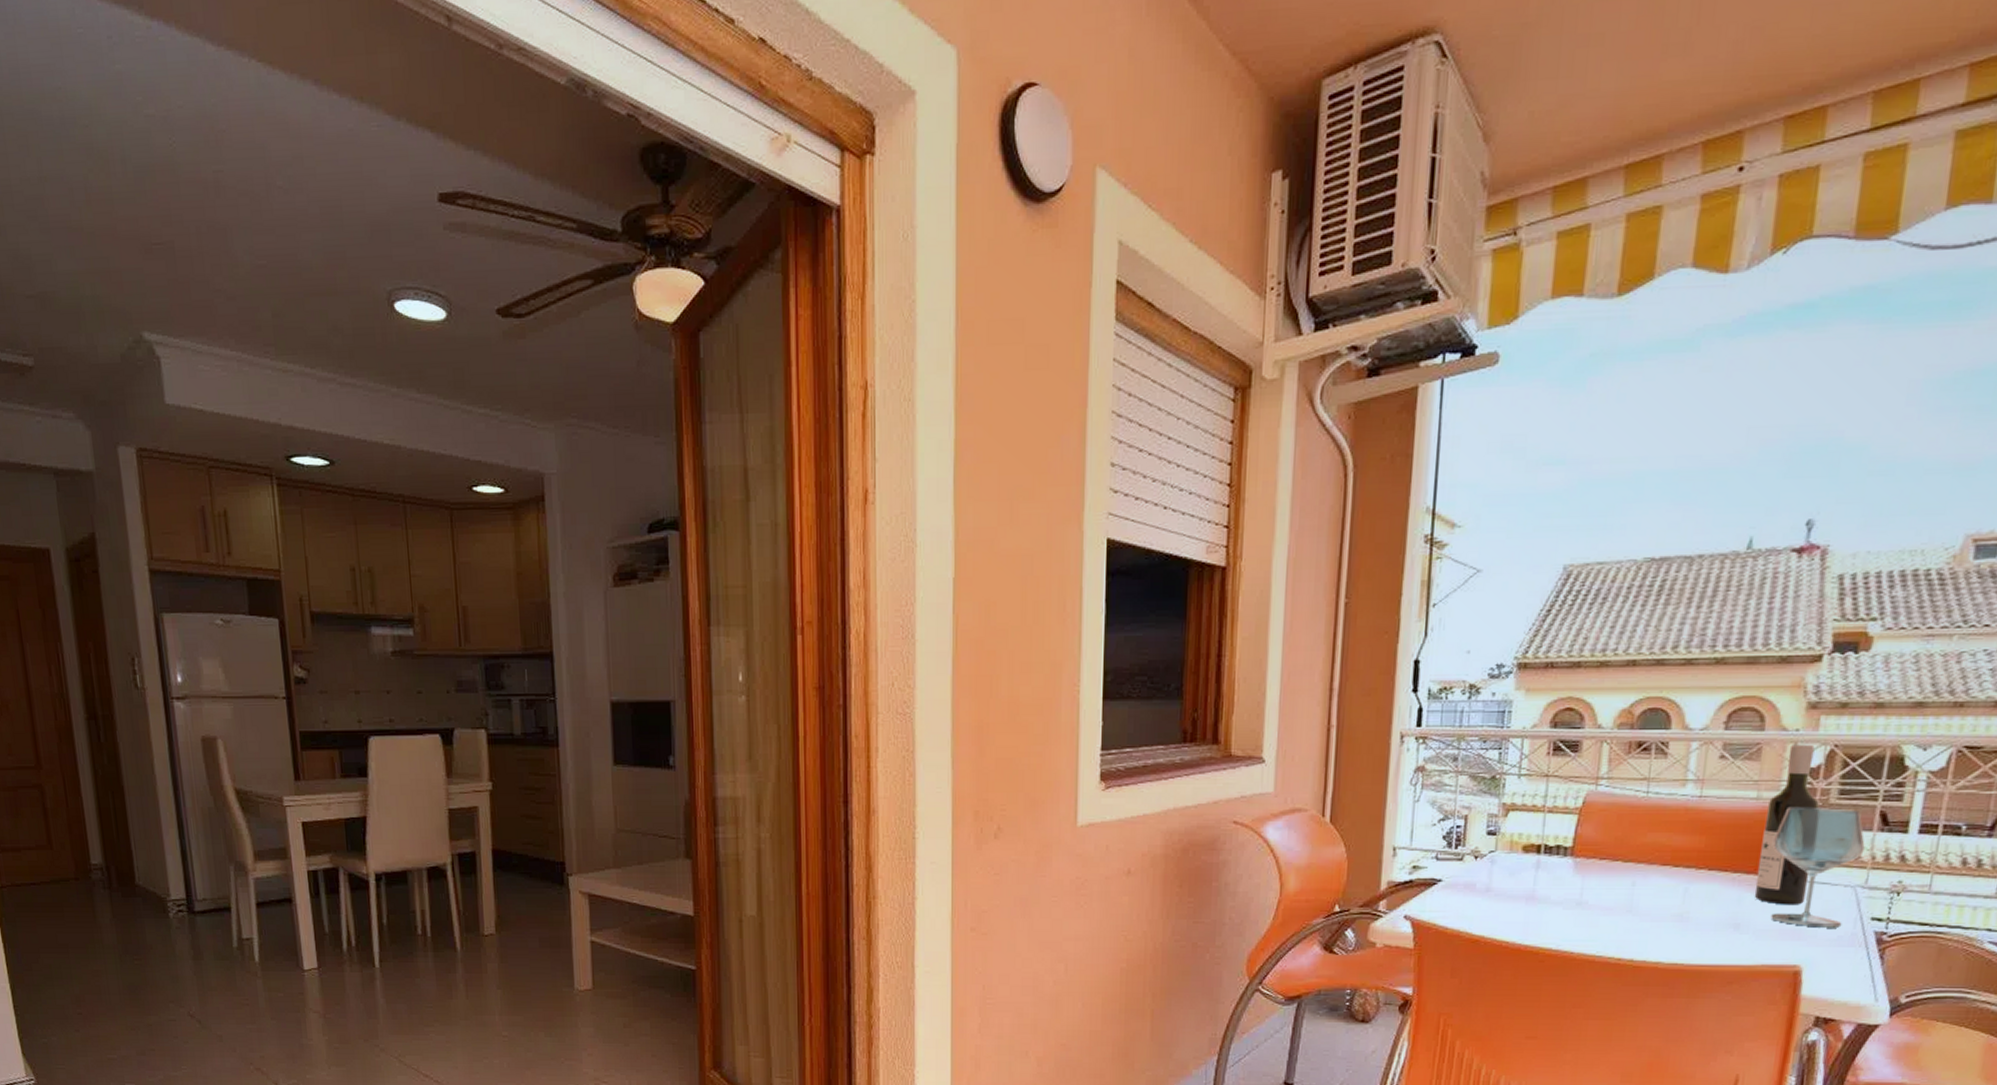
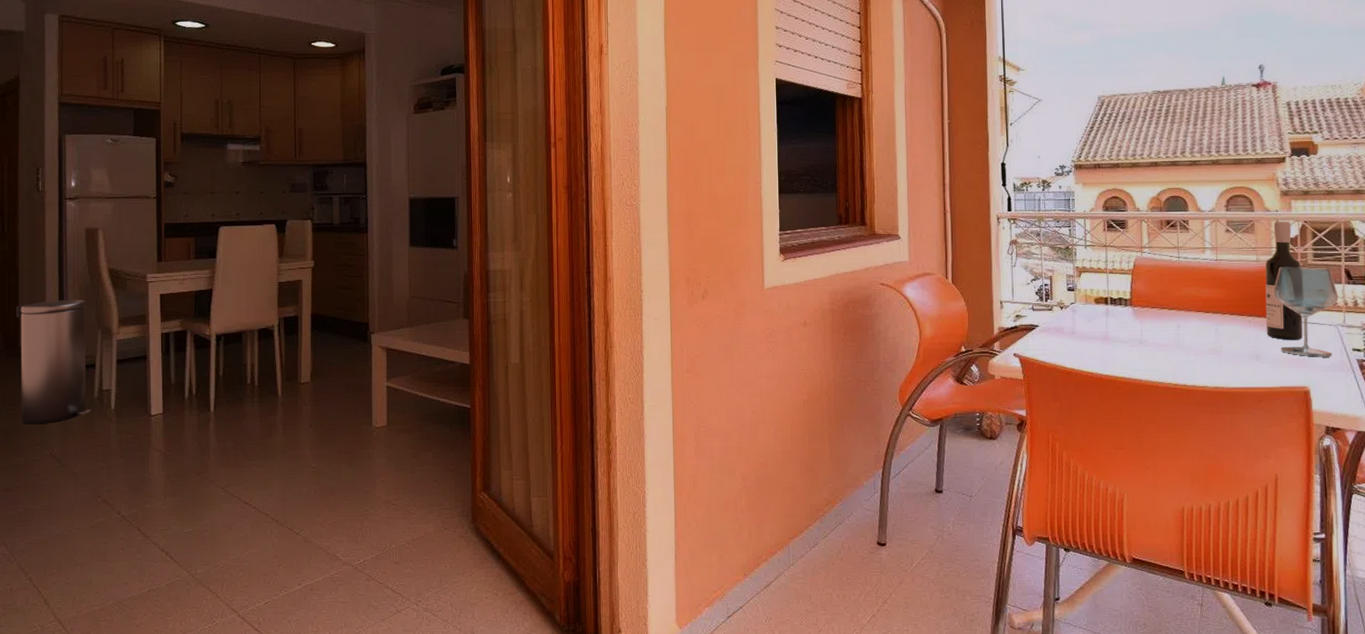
pedal bin: none [126,827,232,978] -> present [16,300,92,425]

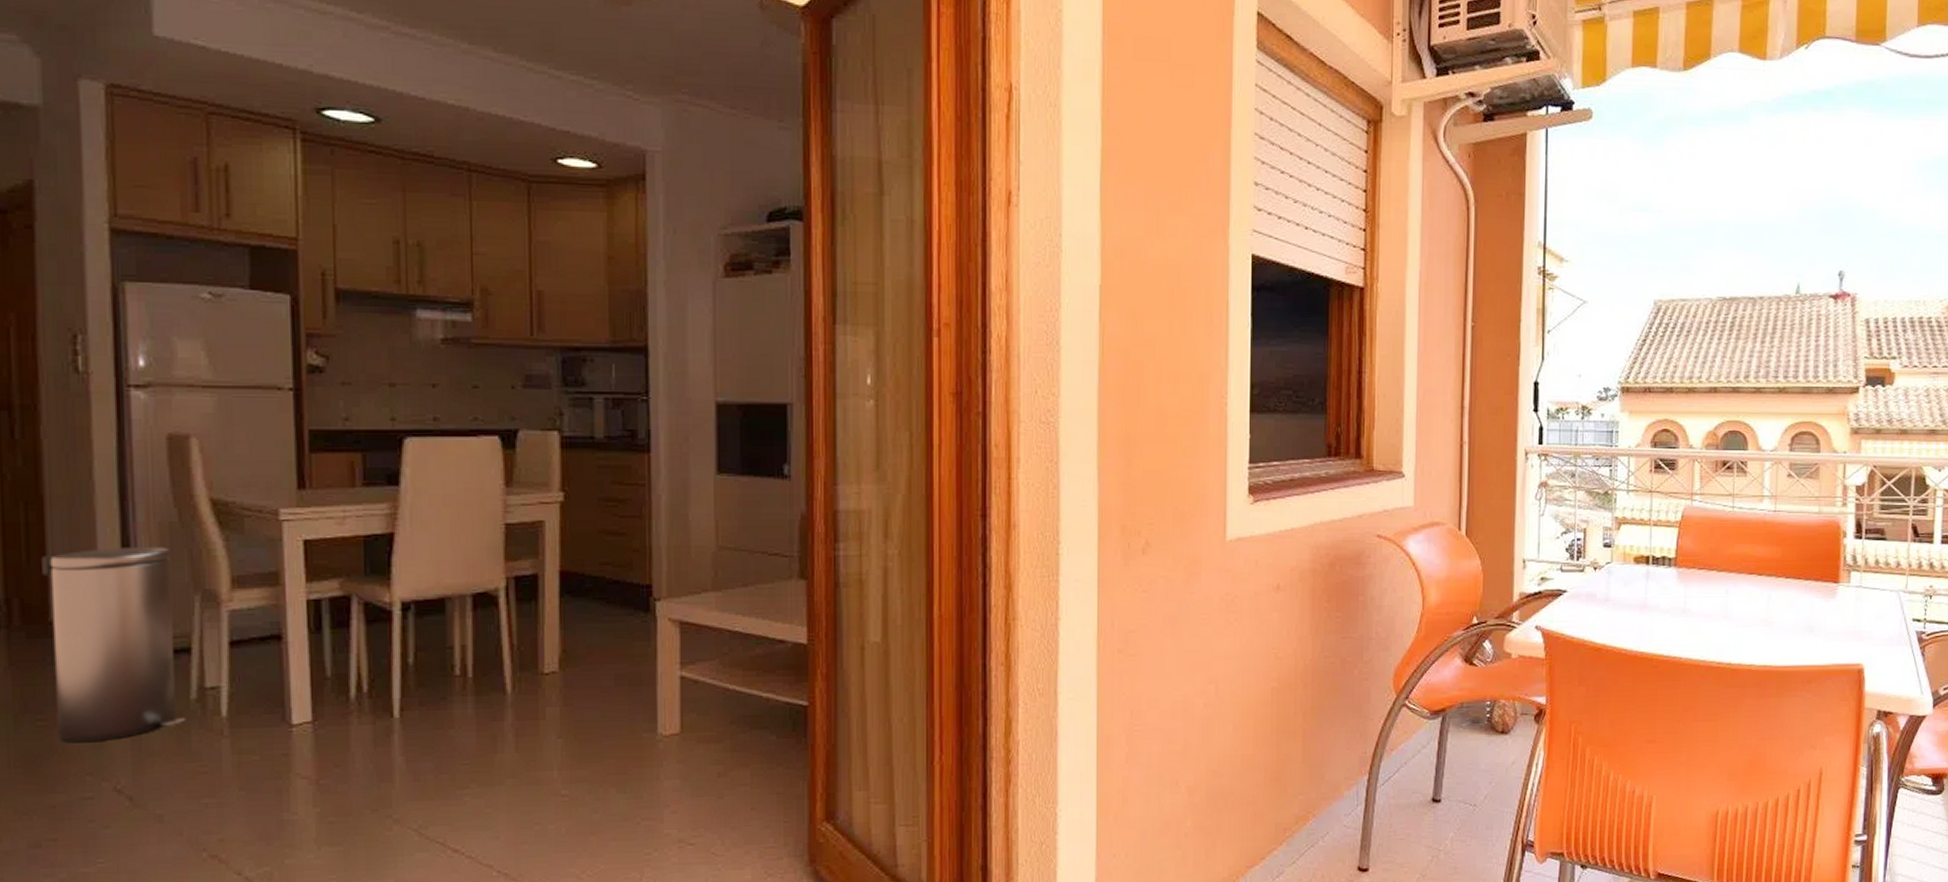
bottle: present [1265,221,1304,340] -> none [1822,465,1867,609]
wine glass: present [1273,266,1339,357] -> none [1833,520,1903,629]

